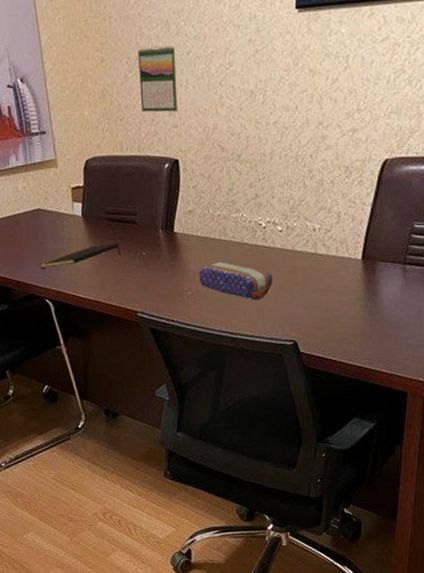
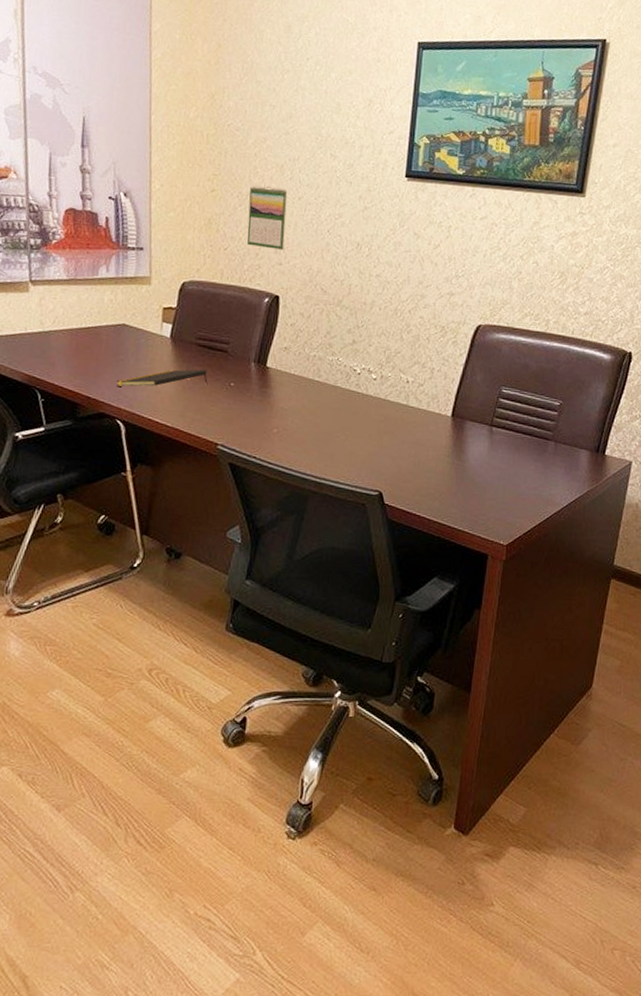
pencil case: present [198,261,272,300] -> none [287,401,363,446]

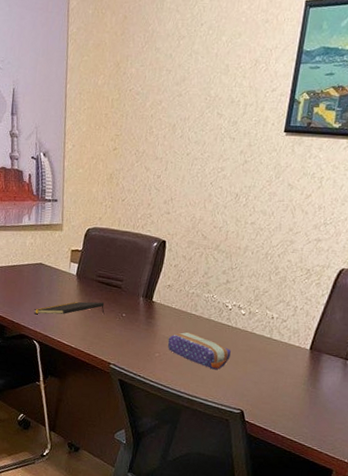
calendar: present [247,185,288,250] -> none [141,144,178,201]
pencil case: none [287,401,363,446] -> present [167,332,231,370]

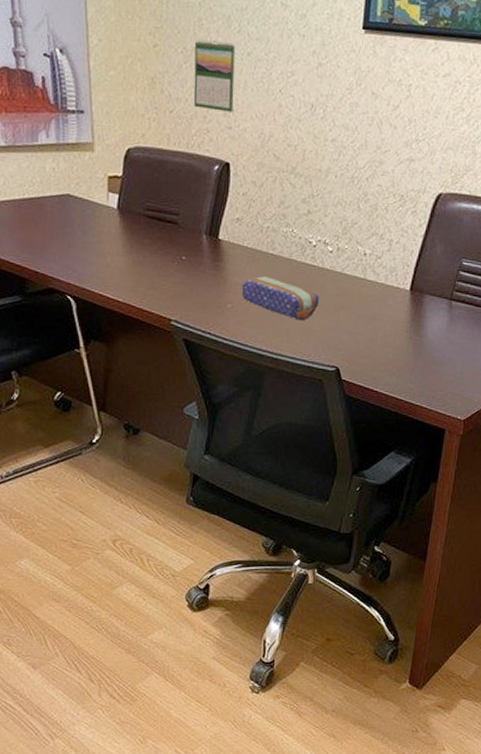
notepad: present [34,301,105,315] -> none [64,242,159,261]
calendar: none [141,144,178,201] -> present [193,40,236,112]

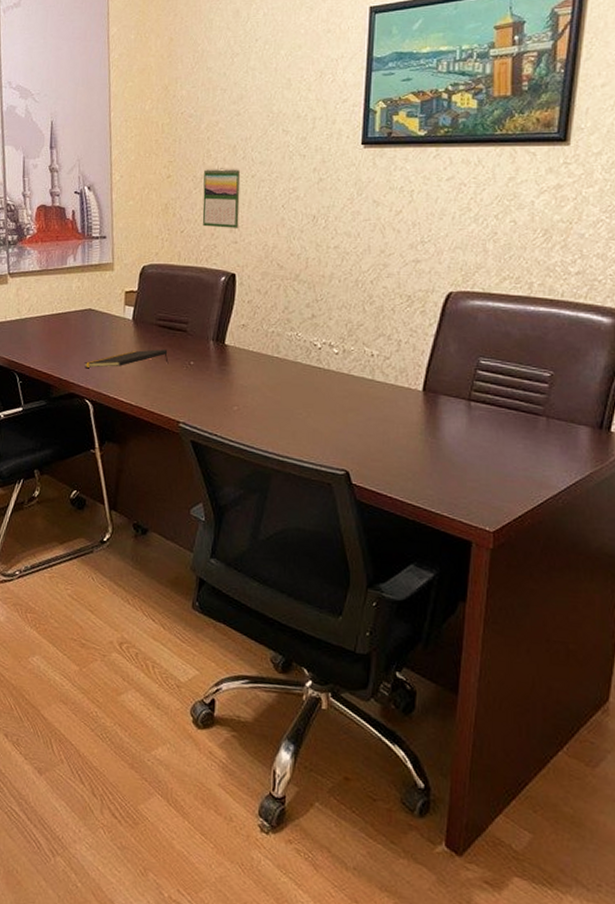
notepad: none [64,242,159,261] -> present [84,349,169,368]
pencil case: present [241,275,319,321] -> none [247,378,325,423]

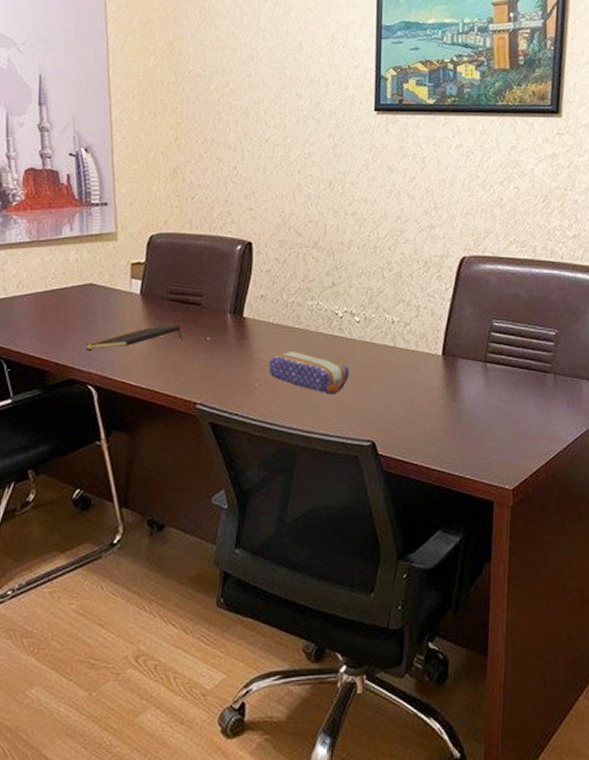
calendar: present [202,168,241,228] -> none [214,131,254,194]
pencil case: none [247,378,325,423] -> present [268,350,349,395]

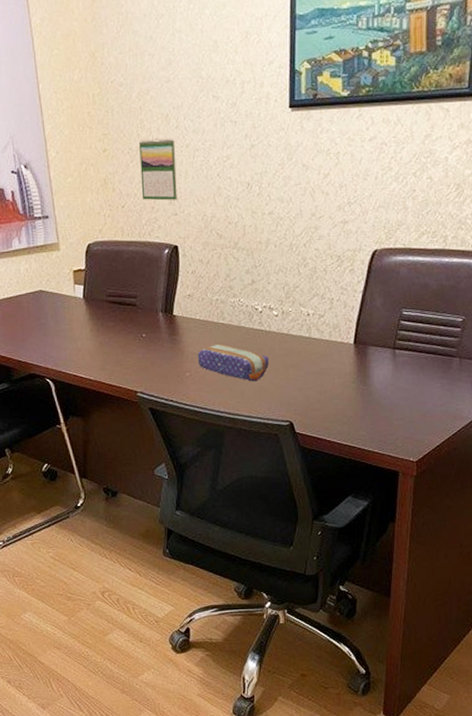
notepad: present [86,325,183,349] -> none [41,325,122,348]
calendar: none [214,131,254,194] -> present [139,138,177,201]

